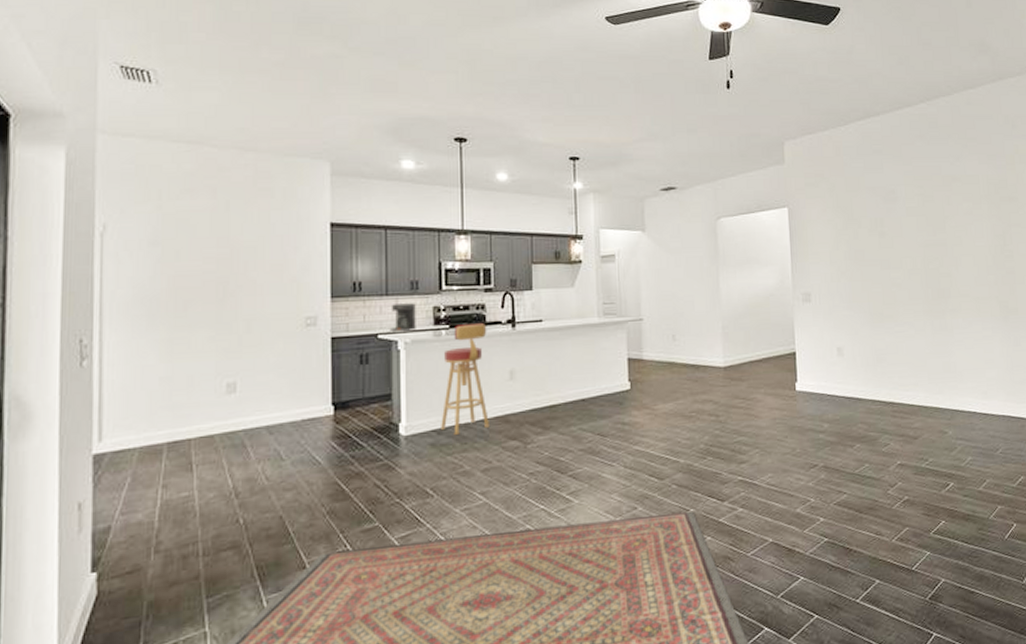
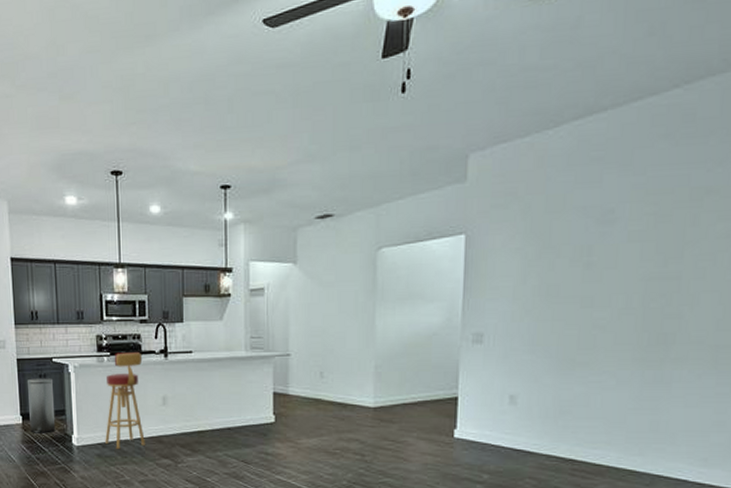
pedal bin: none [344,357,379,426] -> present [28,377,56,433]
coffee maker: present [389,303,416,333] -> none [61,331,83,357]

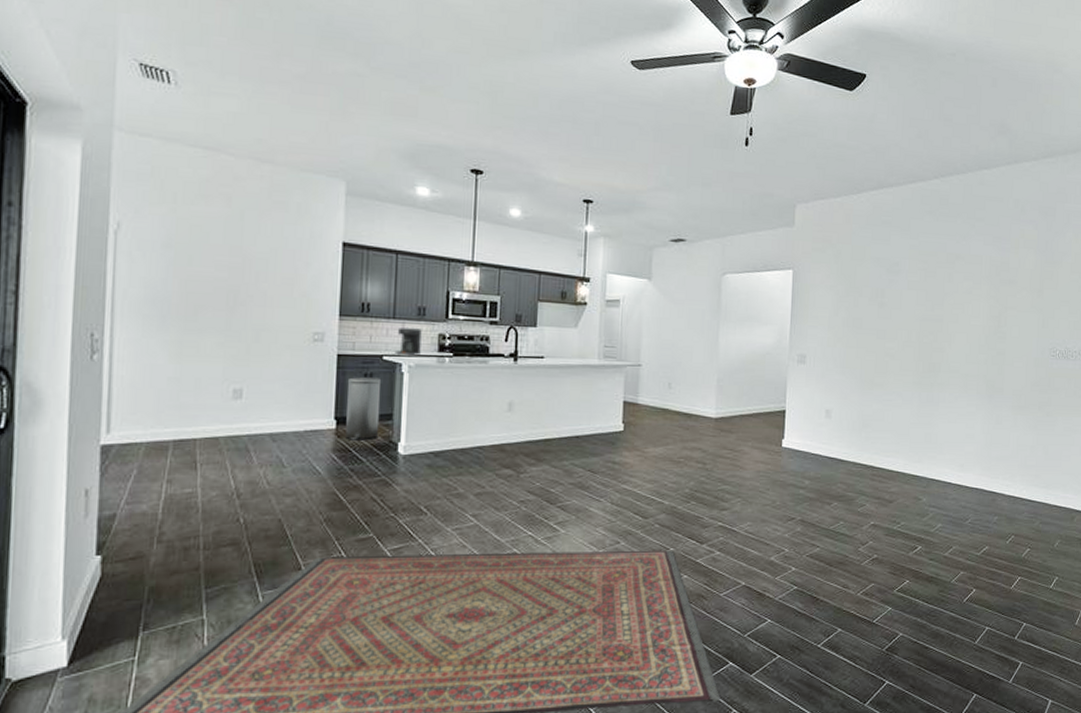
coffee maker: none [61,331,83,357] -> present [394,328,422,356]
bar stool: present [105,352,145,450] -> none [438,354,488,460]

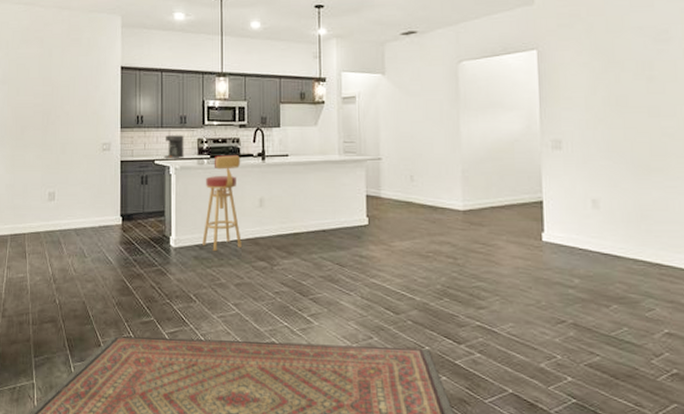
pedal bin: present [345,376,380,441] -> none [129,178,155,235]
bar stool: none [438,354,488,460] -> present [202,155,242,252]

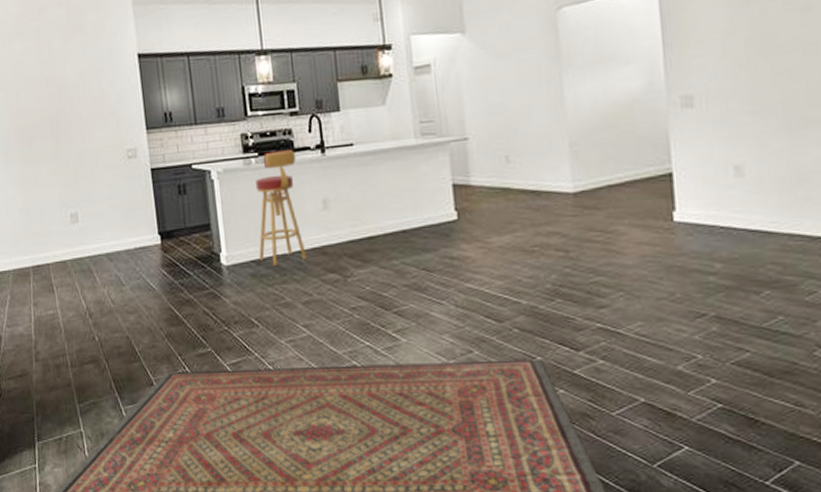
coffee maker: present [163,135,184,159] -> none [201,131,227,162]

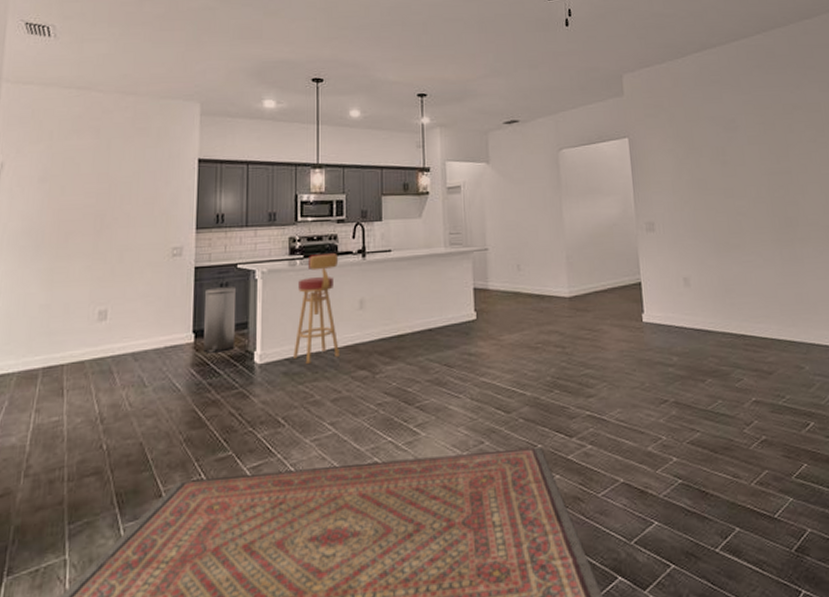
pedal bin: none [165,187,201,255] -> present [203,286,236,353]

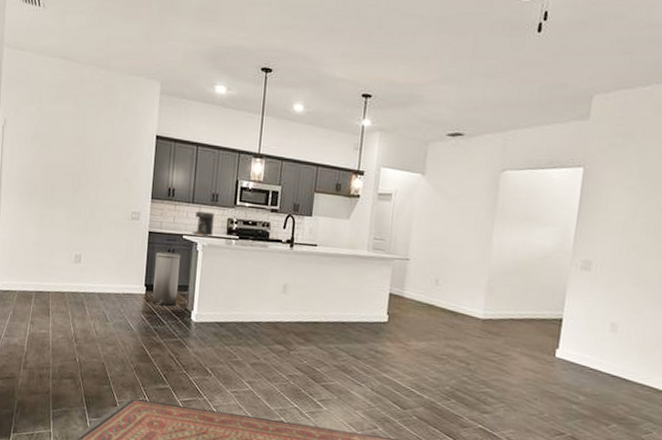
coffee maker: none [248,234,273,262] -> present [192,211,214,237]
bar stool: present [293,253,339,365] -> none [223,237,268,331]

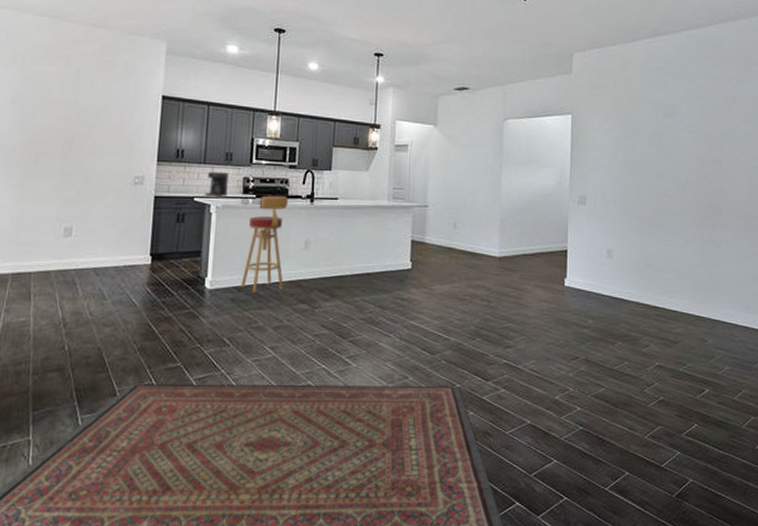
pedal bin: present [152,251,180,306] -> none [159,216,191,276]
bar stool: none [223,237,268,331] -> present [241,195,288,294]

